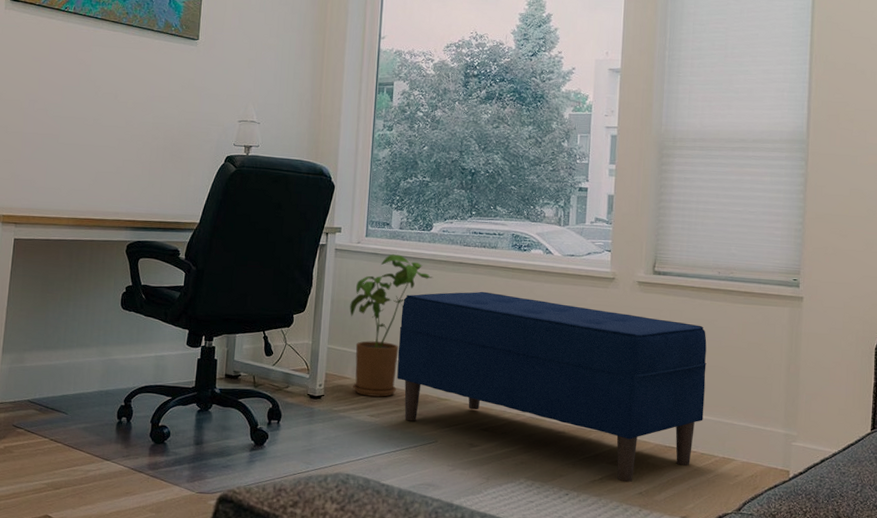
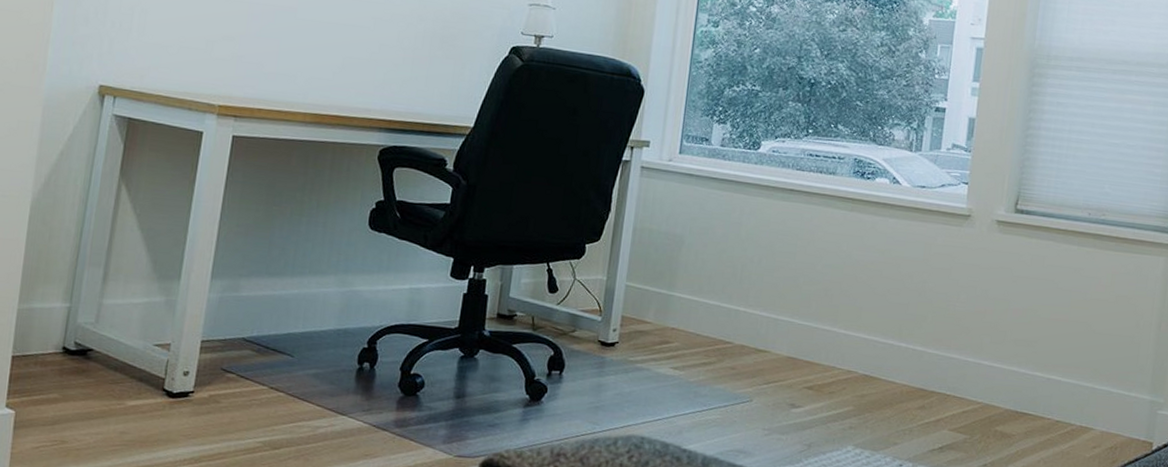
house plant: present [349,254,434,397] -> none [654,176,759,347]
bench: present [397,291,707,483] -> none [708,224,1071,453]

